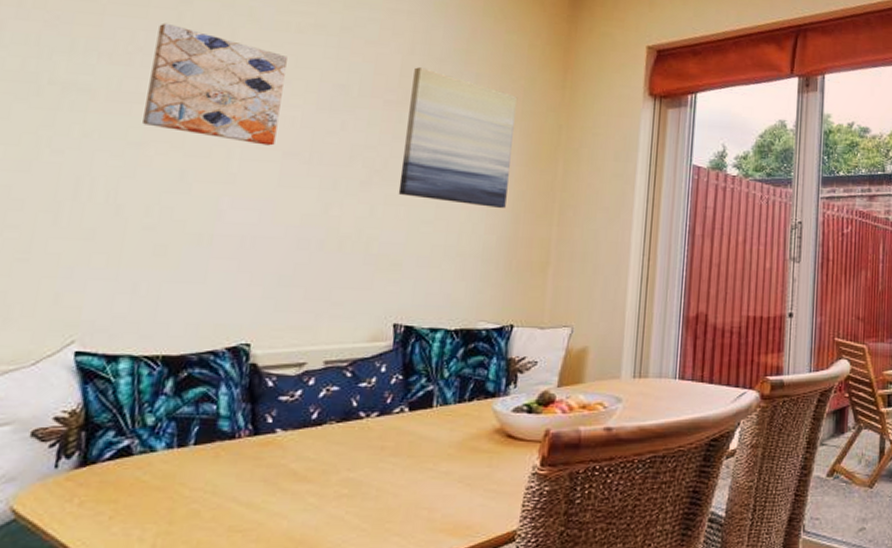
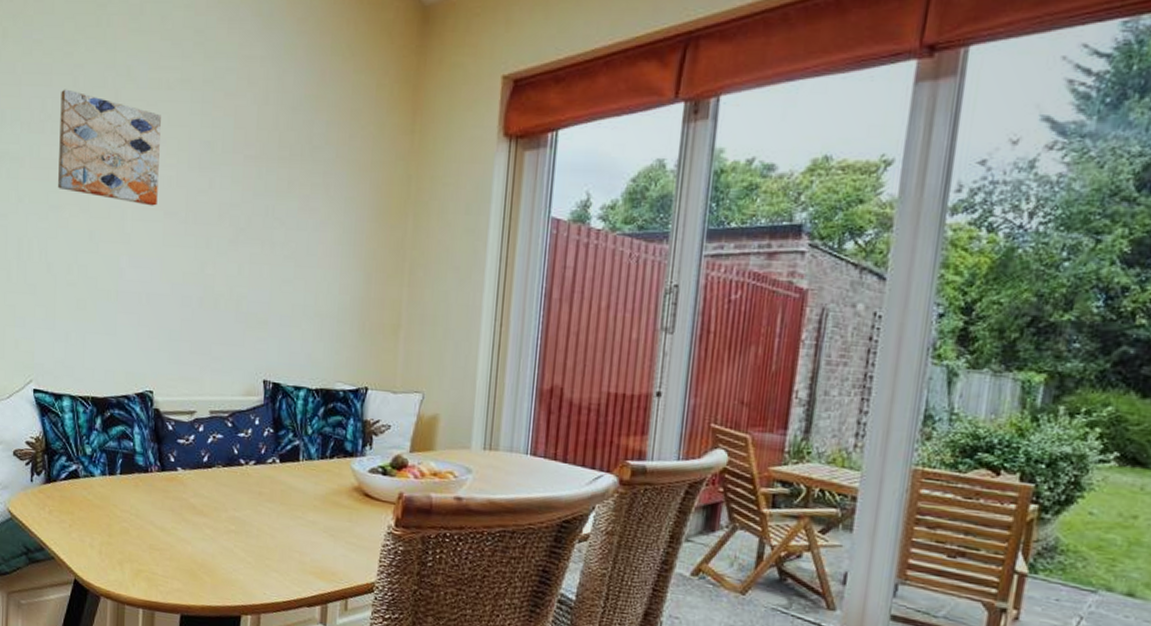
wall art: present [398,67,518,208] -> none [261,118,367,267]

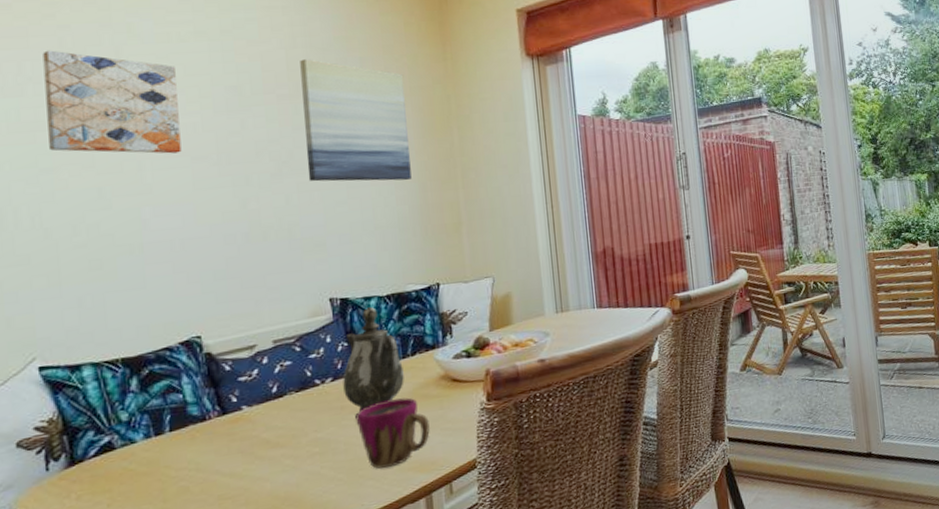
wall art: none [261,118,367,267] -> present [300,59,412,182]
teapot: none [263,398,320,509] -> present [343,307,404,420]
cup: none [270,497,336,565] -> present [355,397,430,469]

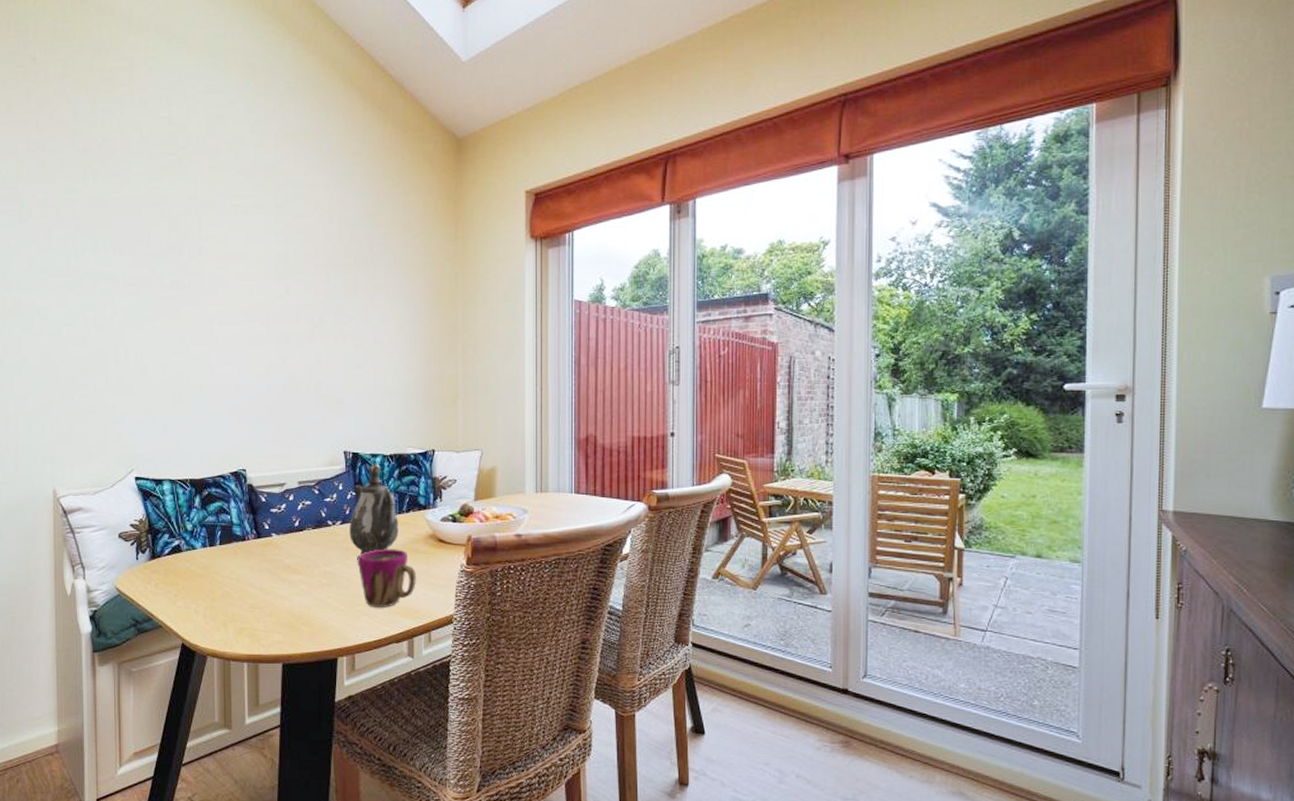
wall art: present [43,50,182,154] -> none [149,217,241,311]
wall art: present [300,59,412,182] -> none [334,233,419,351]

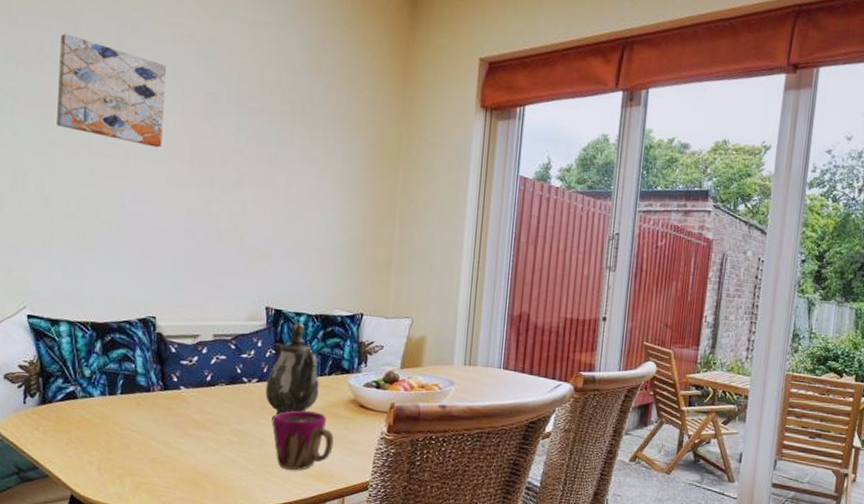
wall art: none [149,217,241,311] -> present [57,33,166,148]

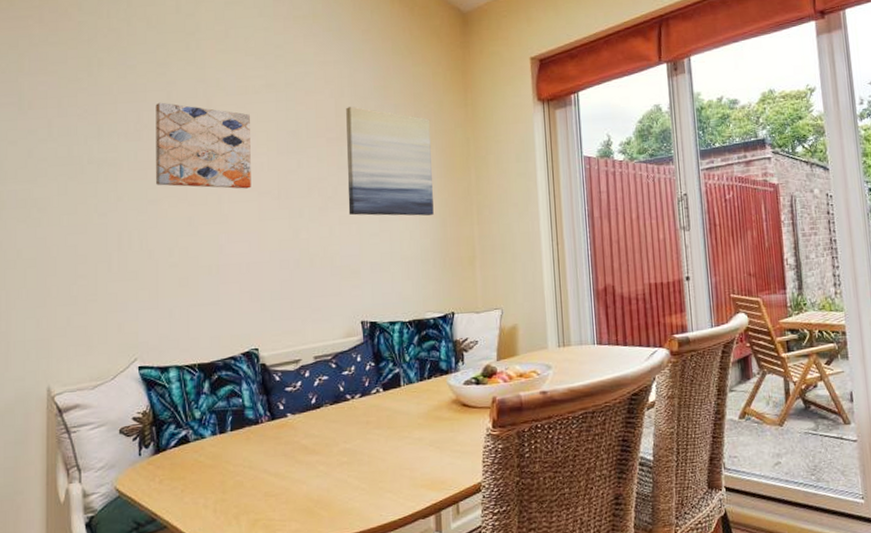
wall art: none [264,77,363,210] -> present [346,106,434,216]
teapot: present [265,323,319,421] -> none [369,331,421,435]
cup: present [272,410,334,470] -> none [378,418,441,483]

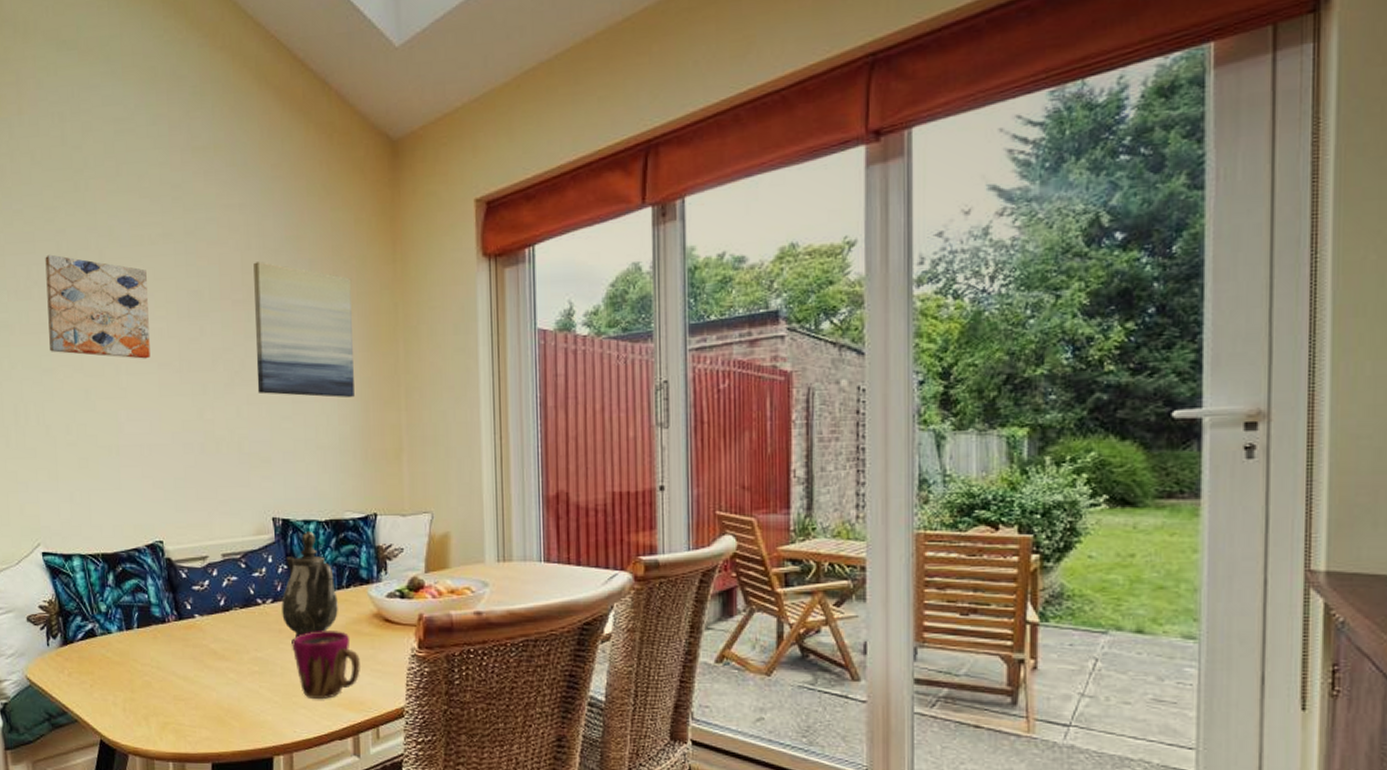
teapot: none [369,331,421,435] -> present [282,532,338,645]
cup: none [378,418,441,483] -> present [292,631,360,699]

